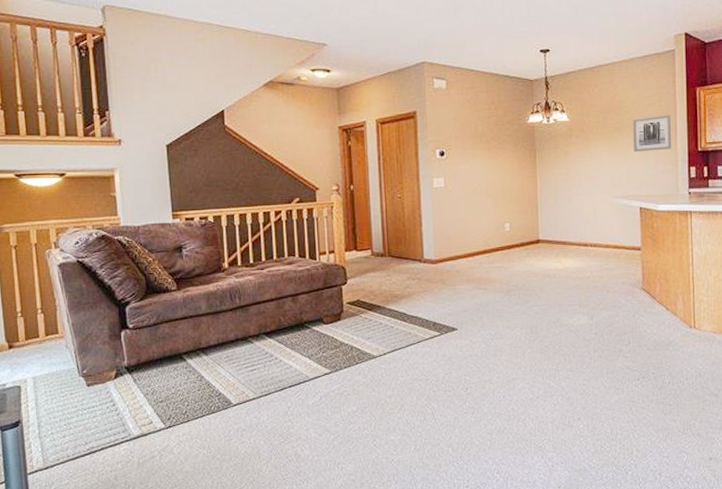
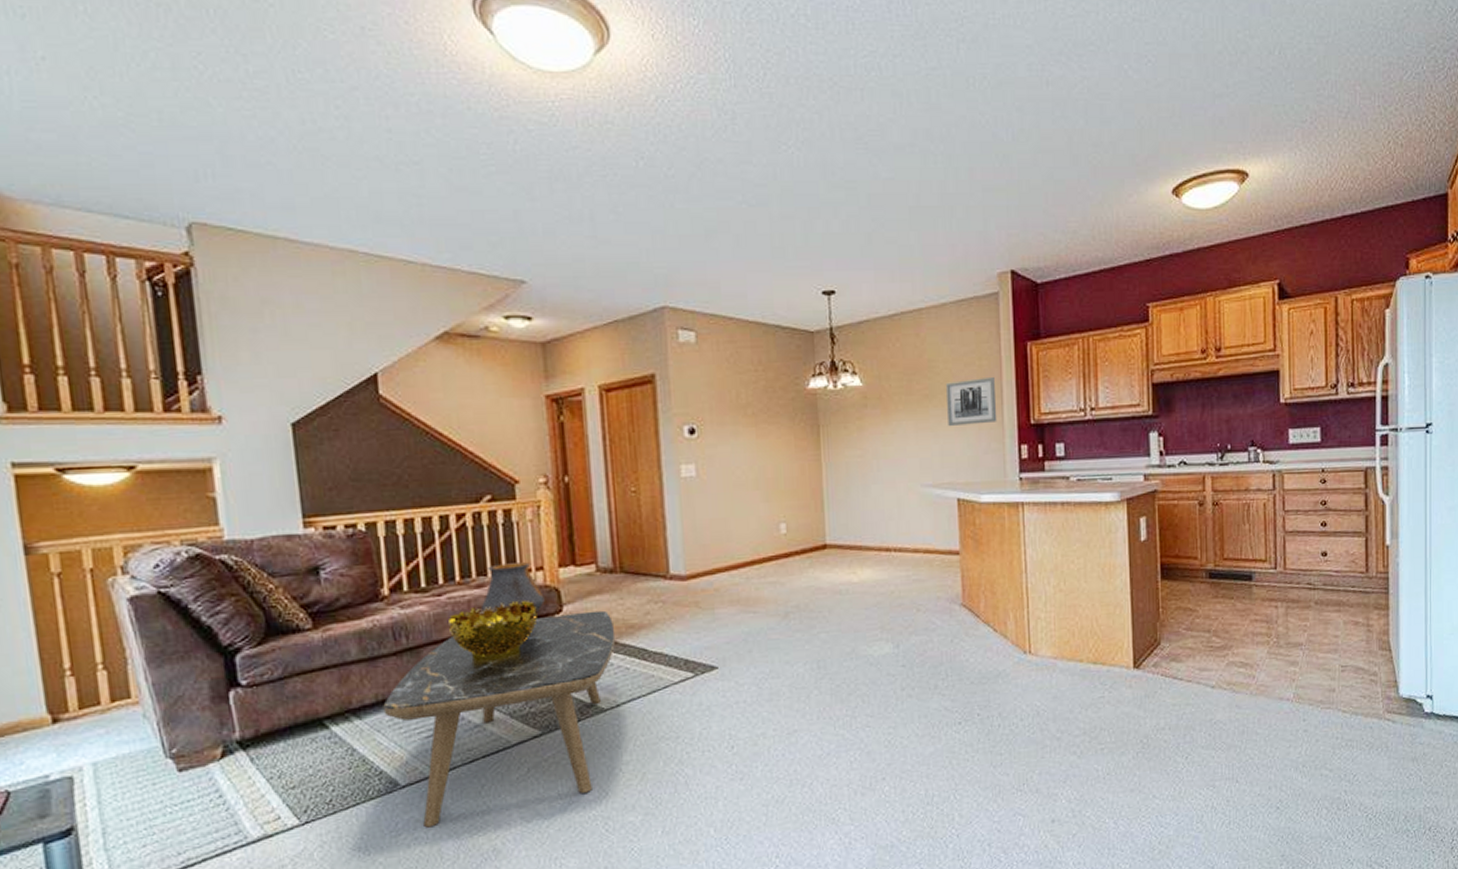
coffee table: none [222,284,384,436] -> present [383,610,616,828]
decorative bowl: none [268,275,329,318] -> present [449,601,537,662]
vase: none [291,247,335,284] -> present [482,562,545,613]

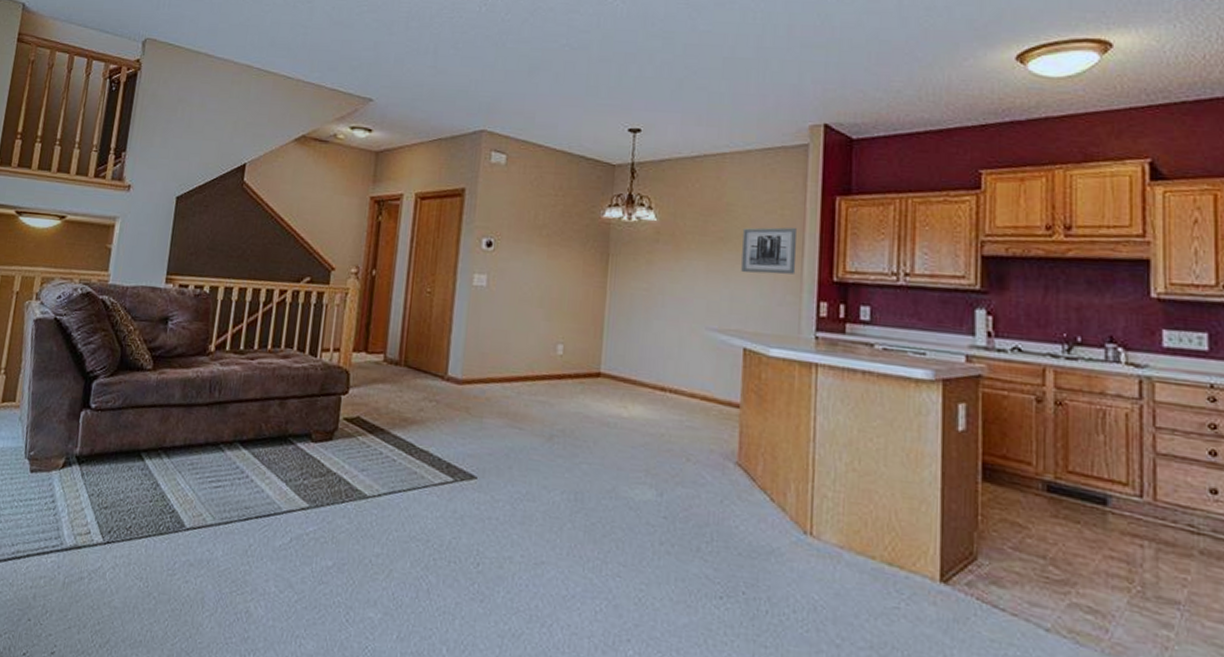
coffee table: present [383,610,616,828] -> none [187,395,390,577]
decorative bowl: present [449,601,537,662] -> none [253,375,328,429]
vase: present [482,562,545,613] -> none [283,339,336,391]

